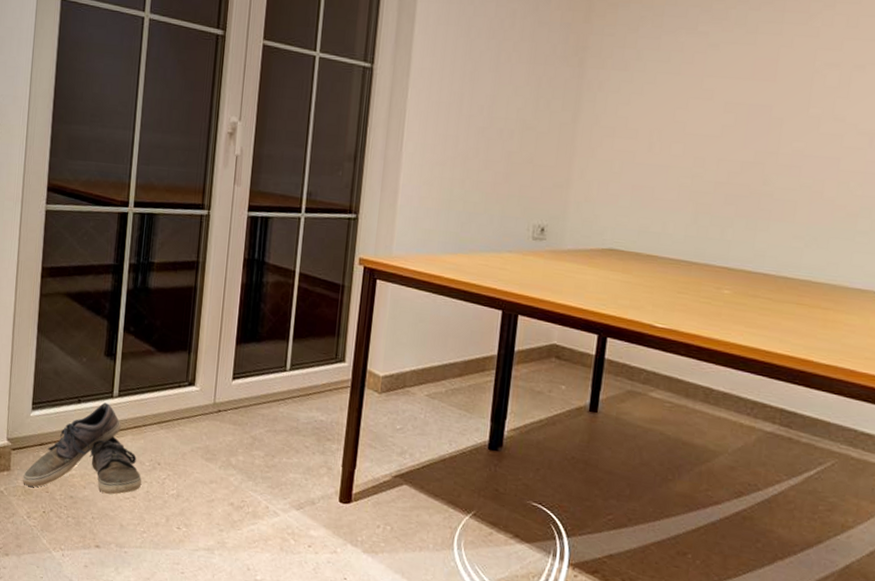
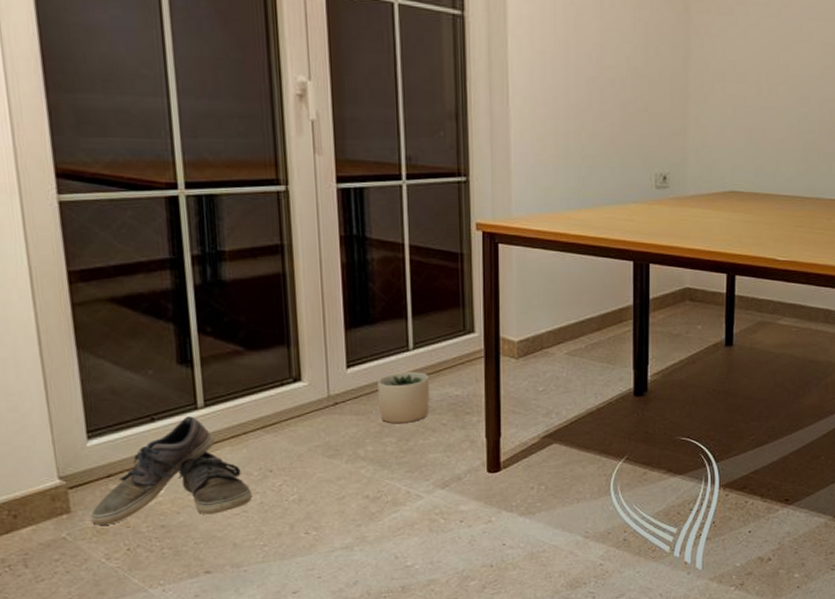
planter: none [253,390,300,440] -> present [377,372,430,424]

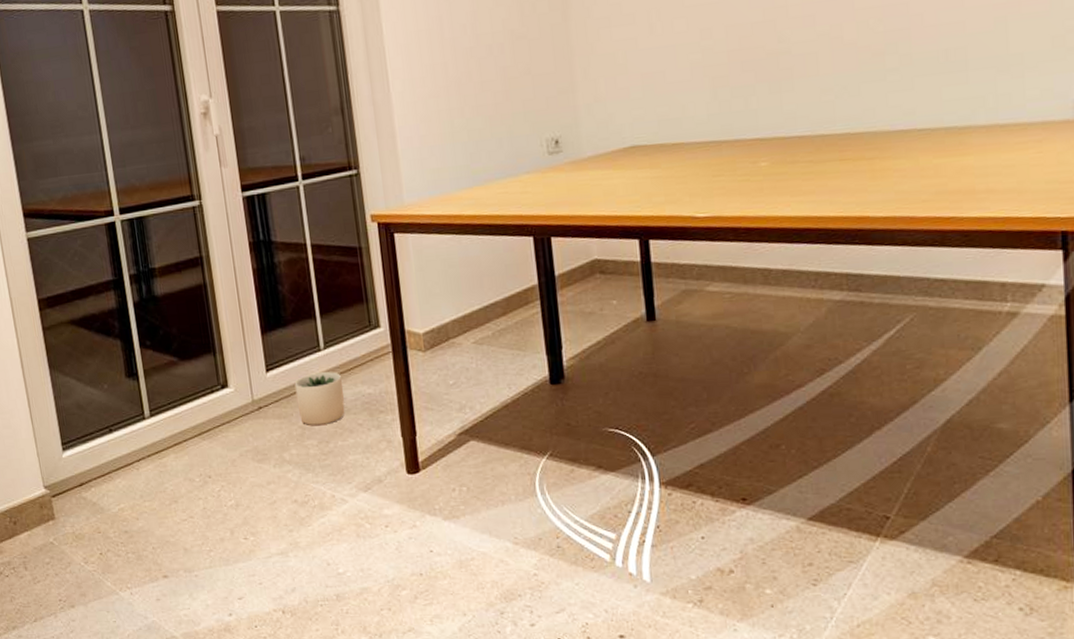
shoe: present [90,416,252,525] -> none [69,426,196,531]

